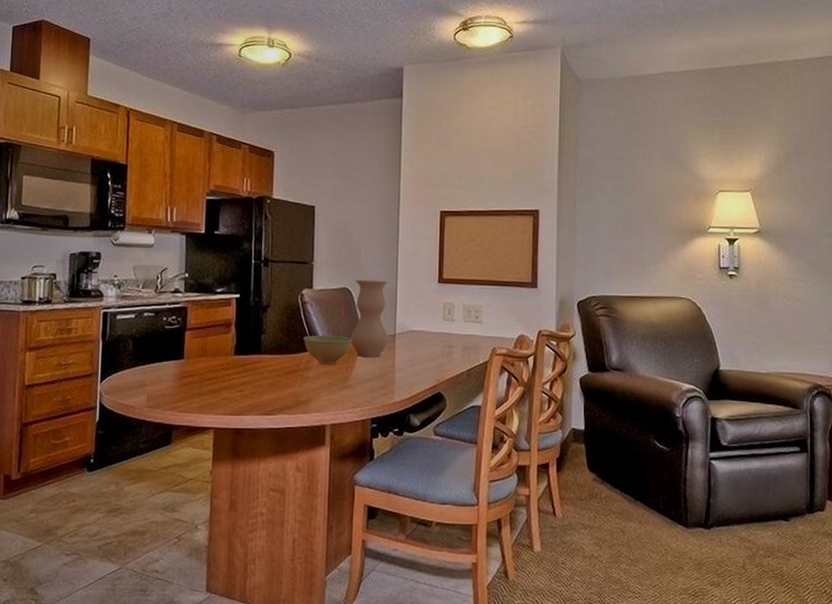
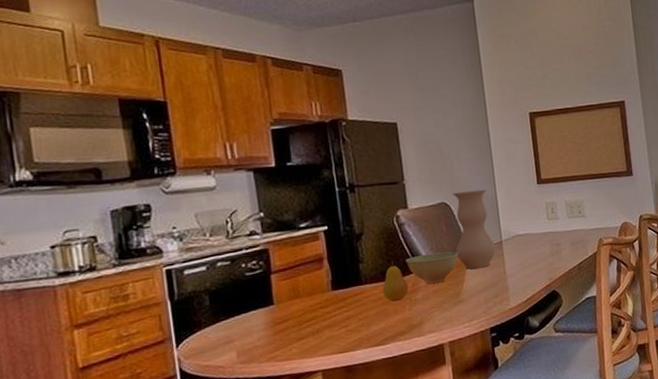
fruit: none [278,336,301,374] -> present [382,261,408,301]

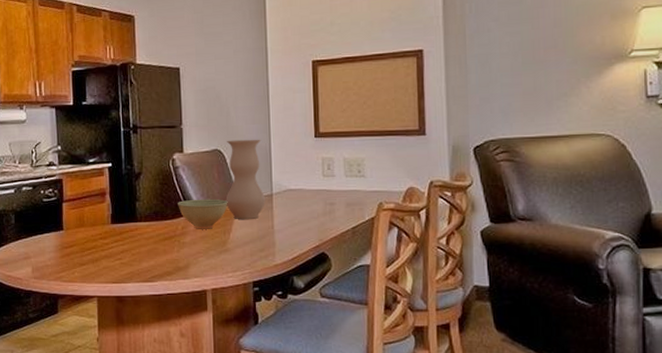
fruit: present [382,261,408,301] -> none [154,202,178,240]

